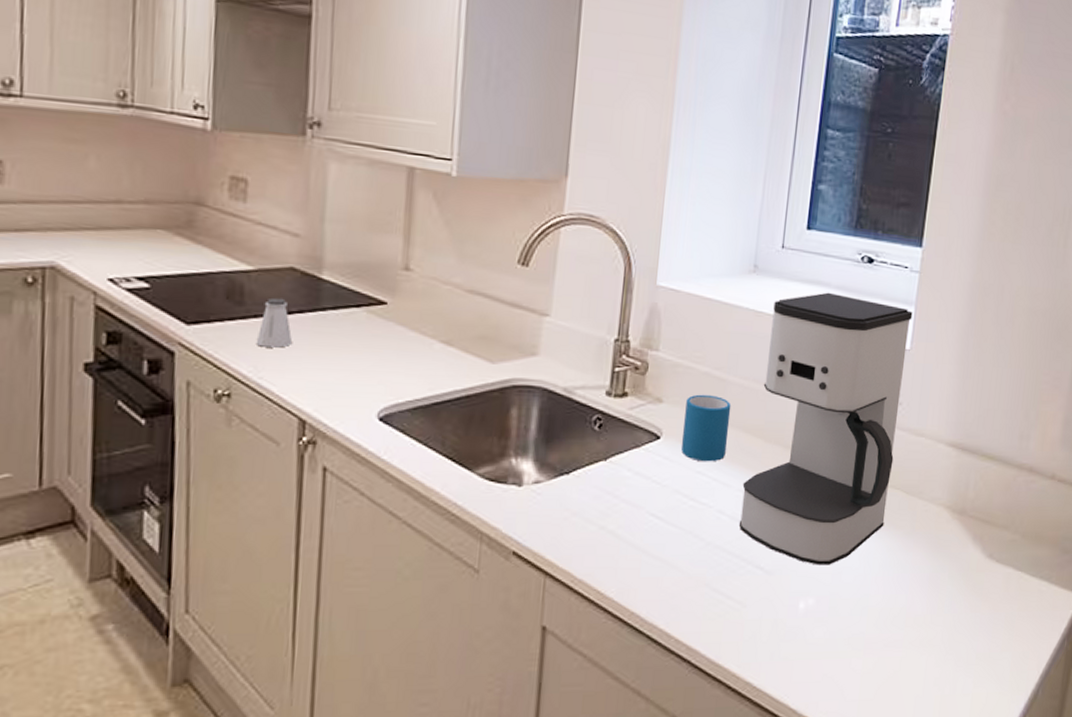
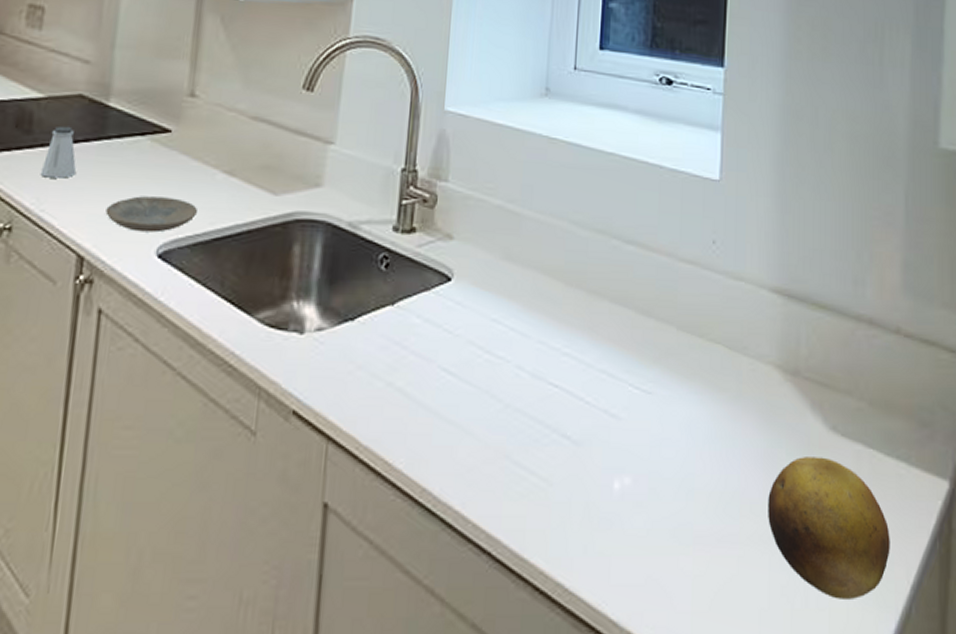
plate: none [325,364,416,398] -> present [105,196,197,233]
mug: present [680,394,732,462] -> none [473,230,527,308]
coffee maker: present [738,292,913,565] -> none [540,116,719,436]
fruit: none [928,579,1028,687] -> present [768,457,890,599]

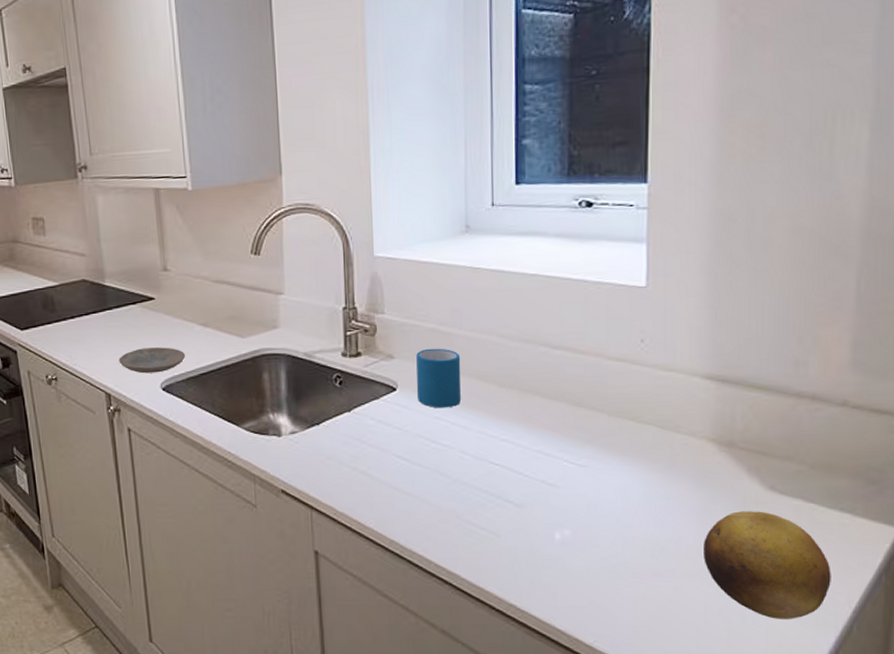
saltshaker: present [40,126,77,178] -> none [67,303,93,342]
mug: none [473,230,527,308] -> present [416,348,461,408]

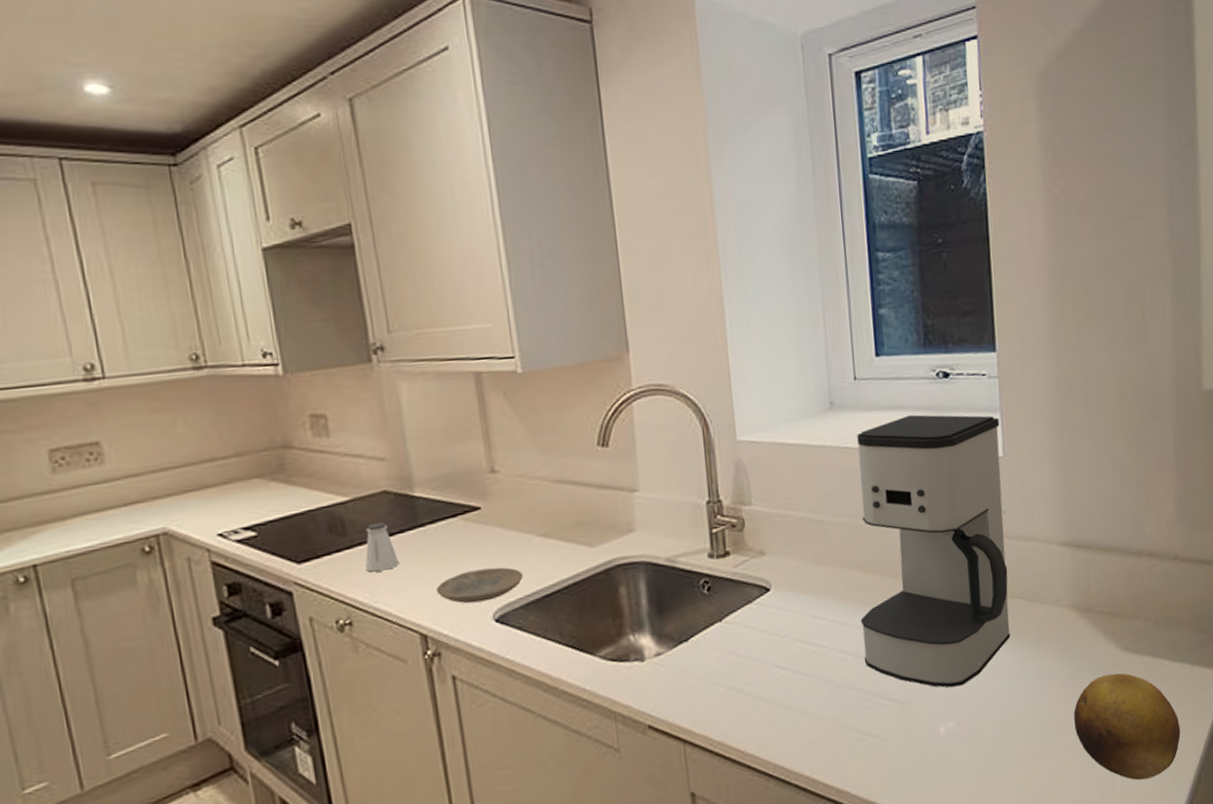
saltshaker: none [67,303,93,342] -> present [365,521,400,572]
mug: present [416,348,461,408] -> none [788,538,838,606]
coffee maker: none [481,241,645,499] -> present [857,414,1011,688]

